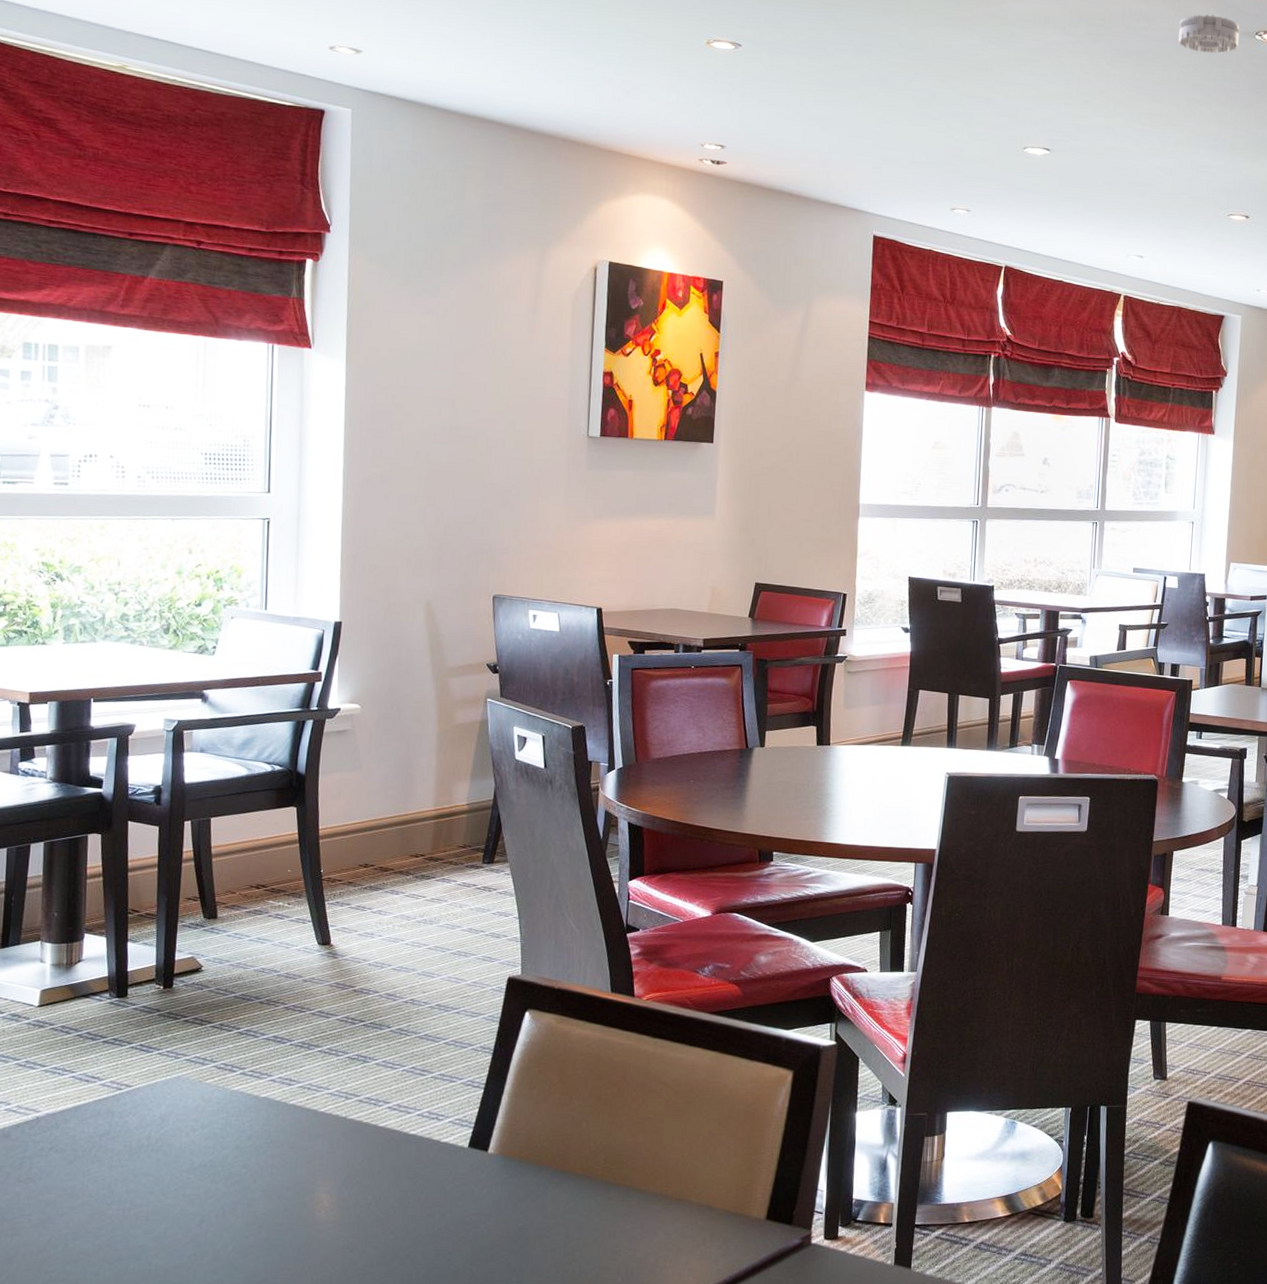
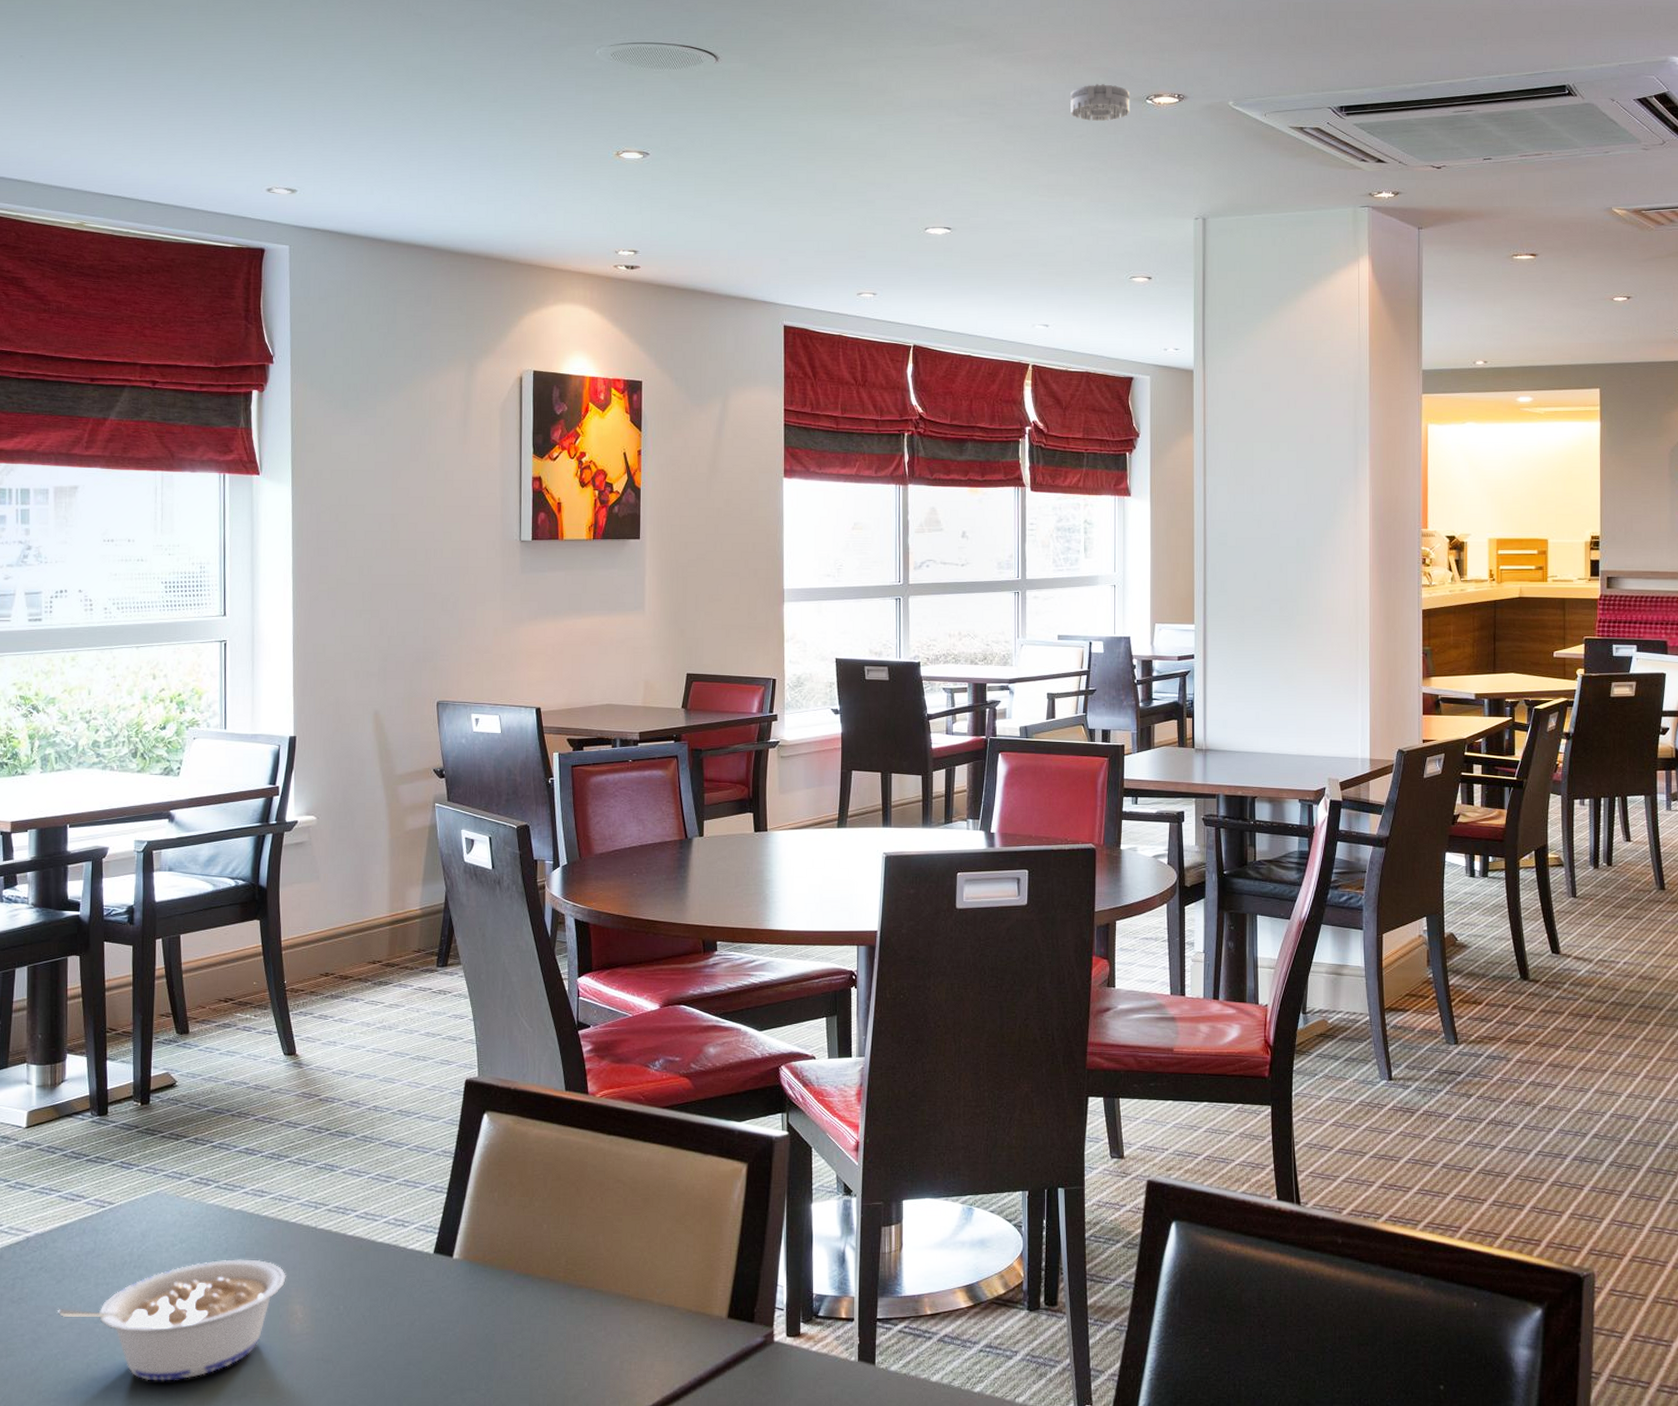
legume: none [68,1146,313,1265] -> present [58,1259,286,1381]

